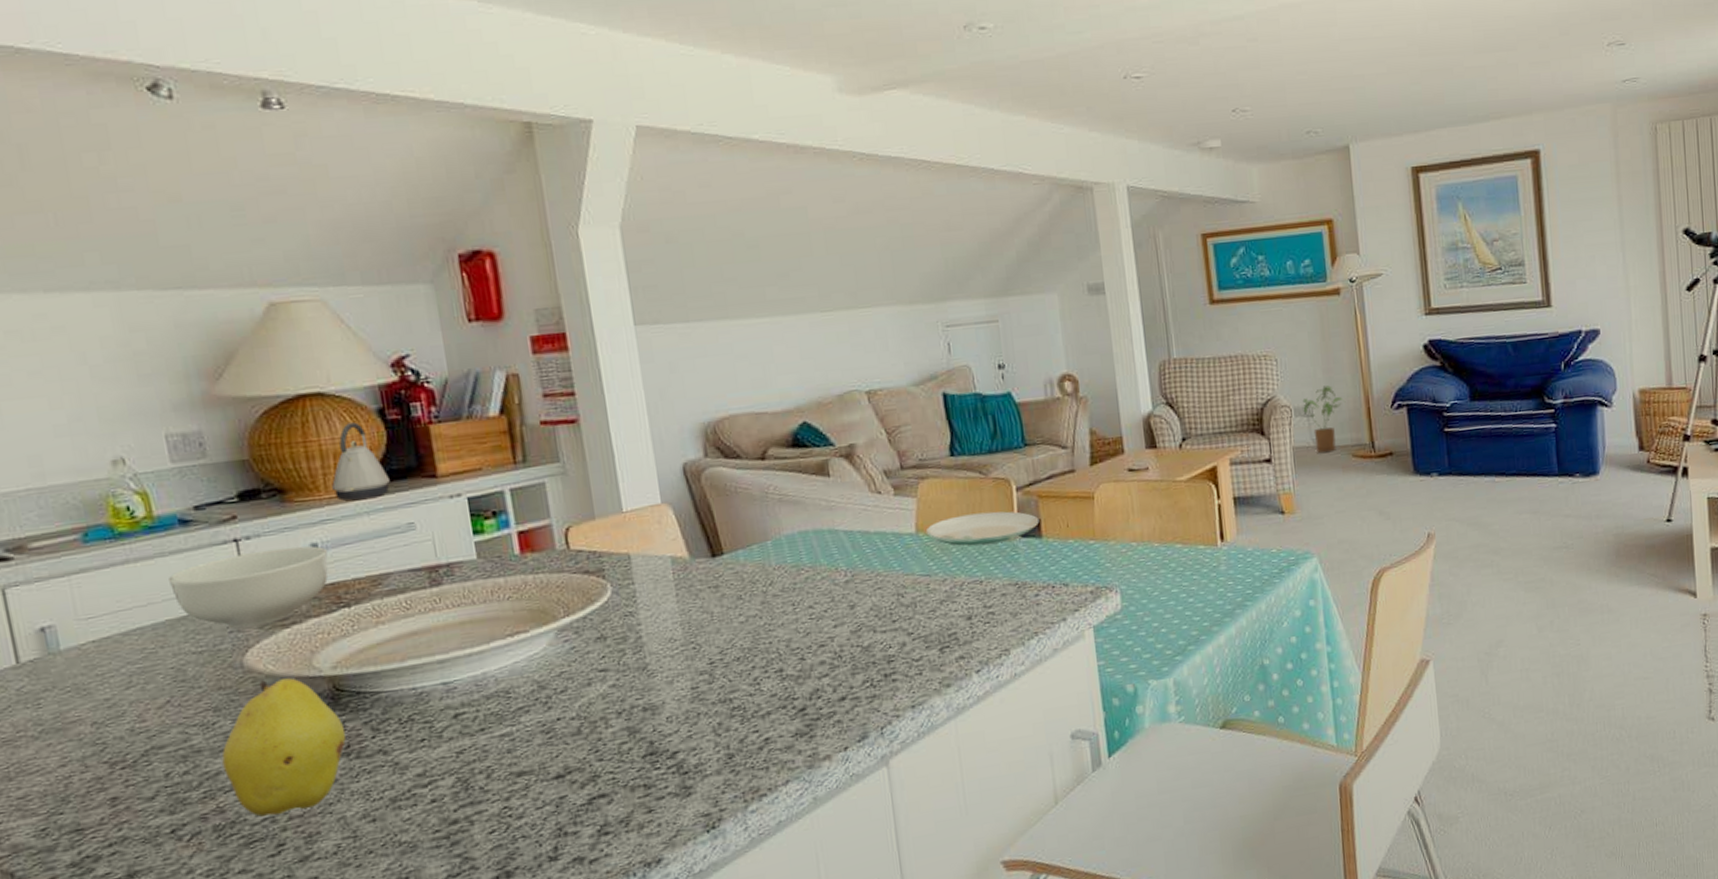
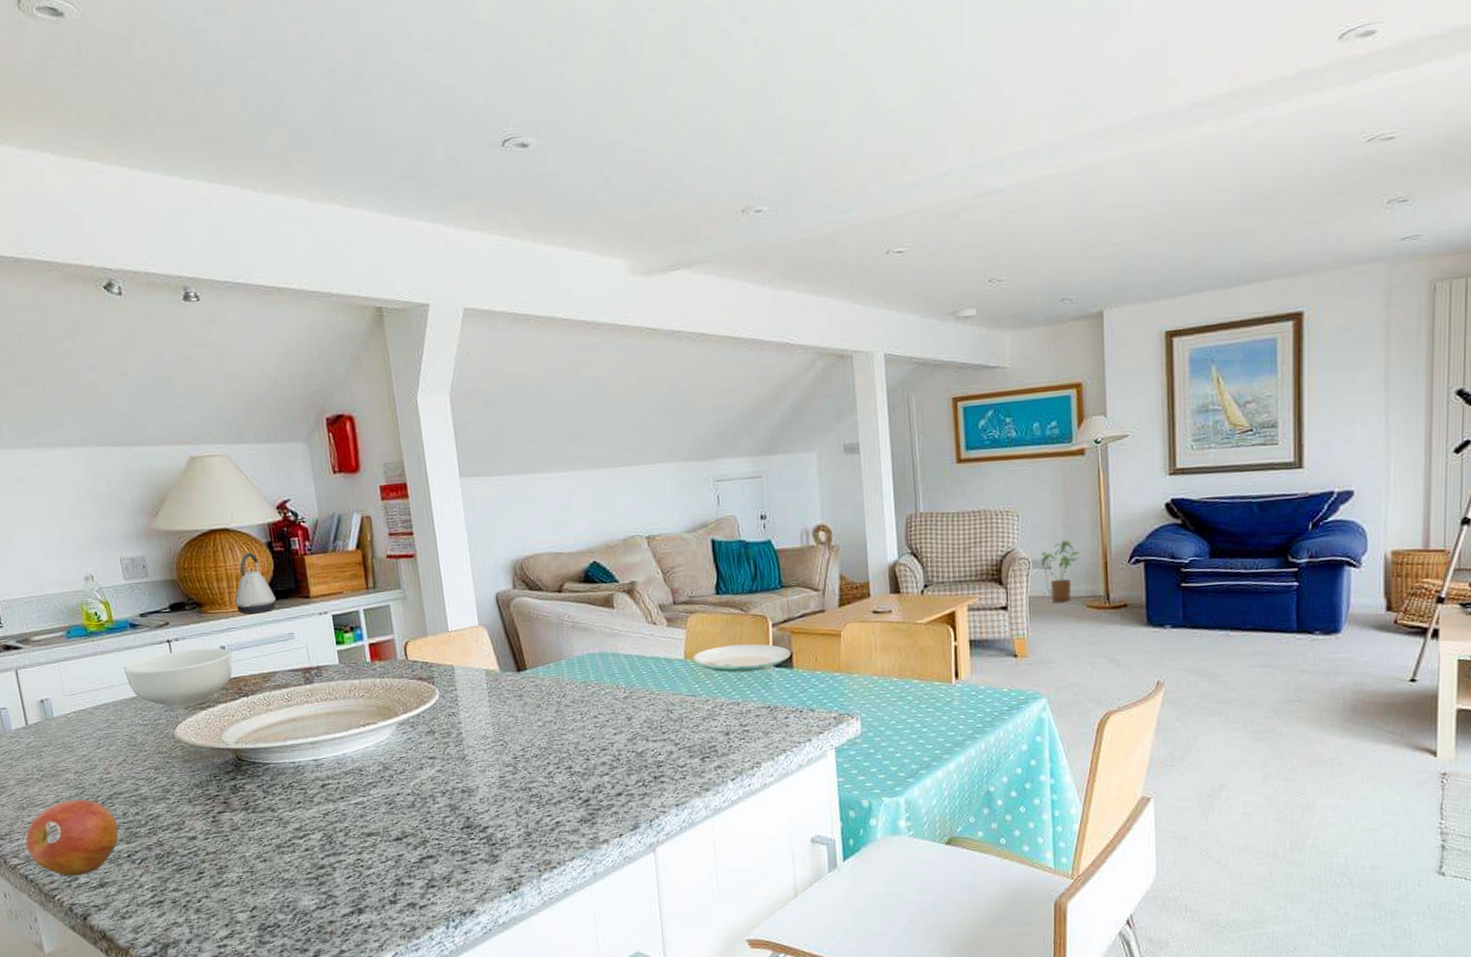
fruit: none [11,758,158,868] -> present [25,799,119,876]
fruit: present [221,678,346,817] -> none [160,748,246,851]

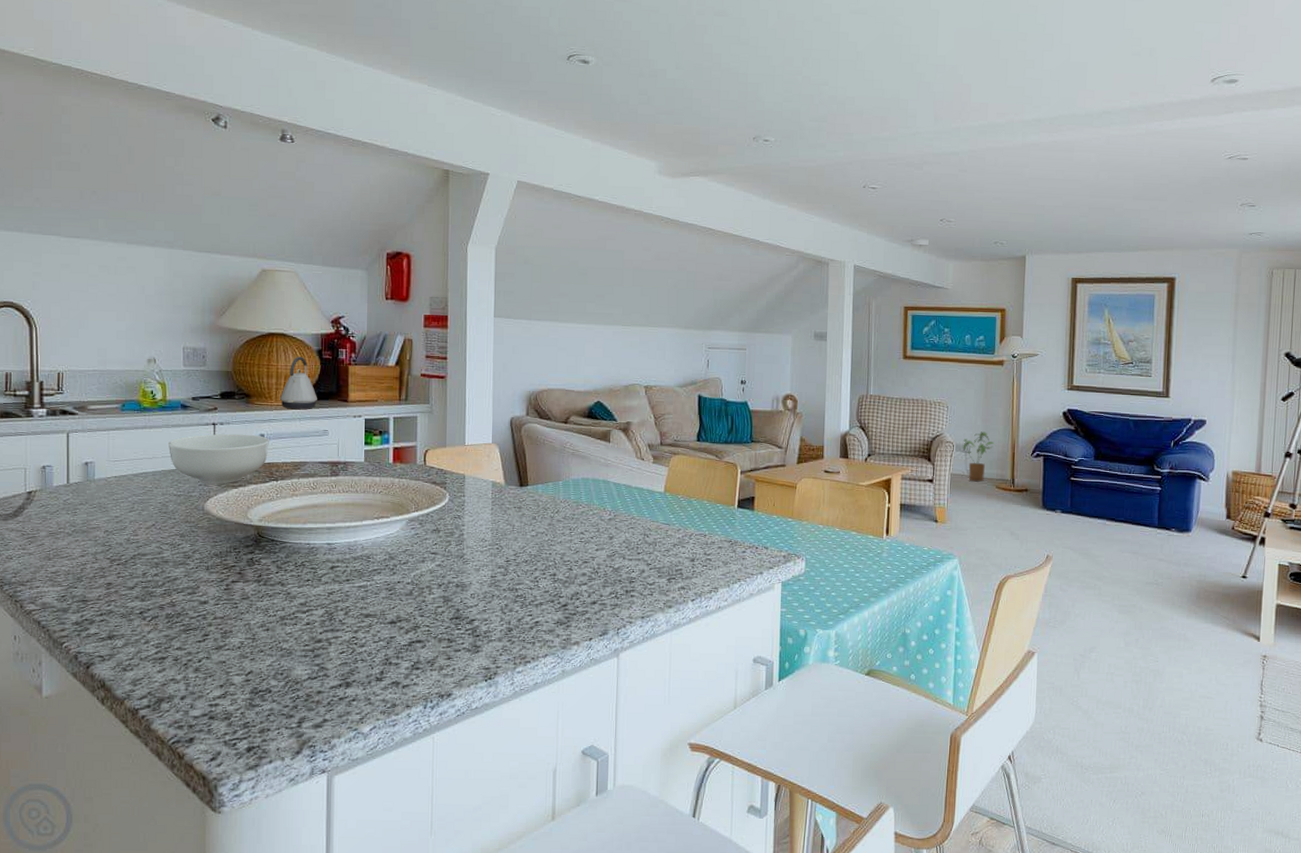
fruit: present [25,799,119,876] -> none [44,555,136,626]
plate: present [694,643,791,673] -> none [672,485,754,509]

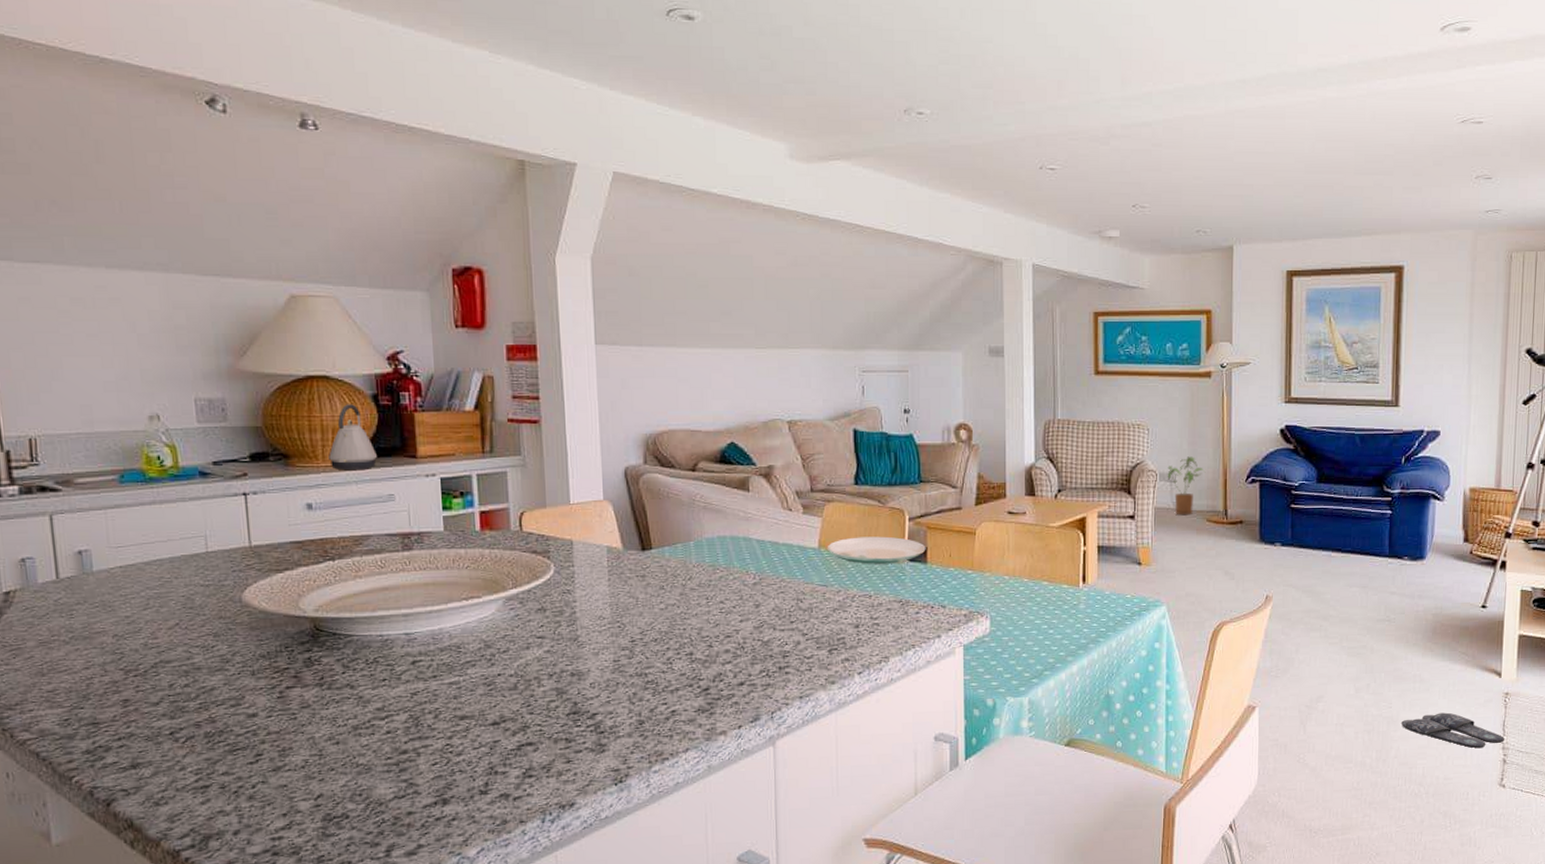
bowl: present [169,433,270,485] -> none [187,504,321,570]
plate: none [672,485,754,509] -> present [828,536,926,564]
slippers: none [1167,669,1262,704] -> present [1402,712,1504,749]

